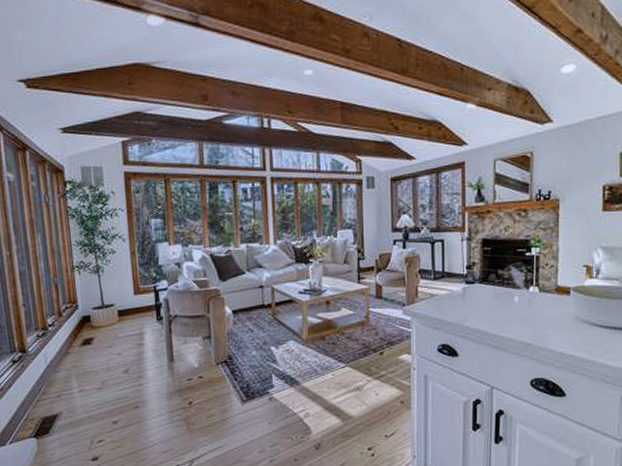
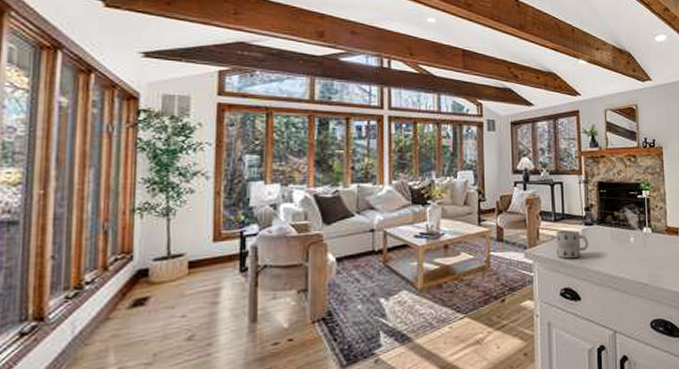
mug: none [434,288,469,317] -> present [555,230,589,259]

